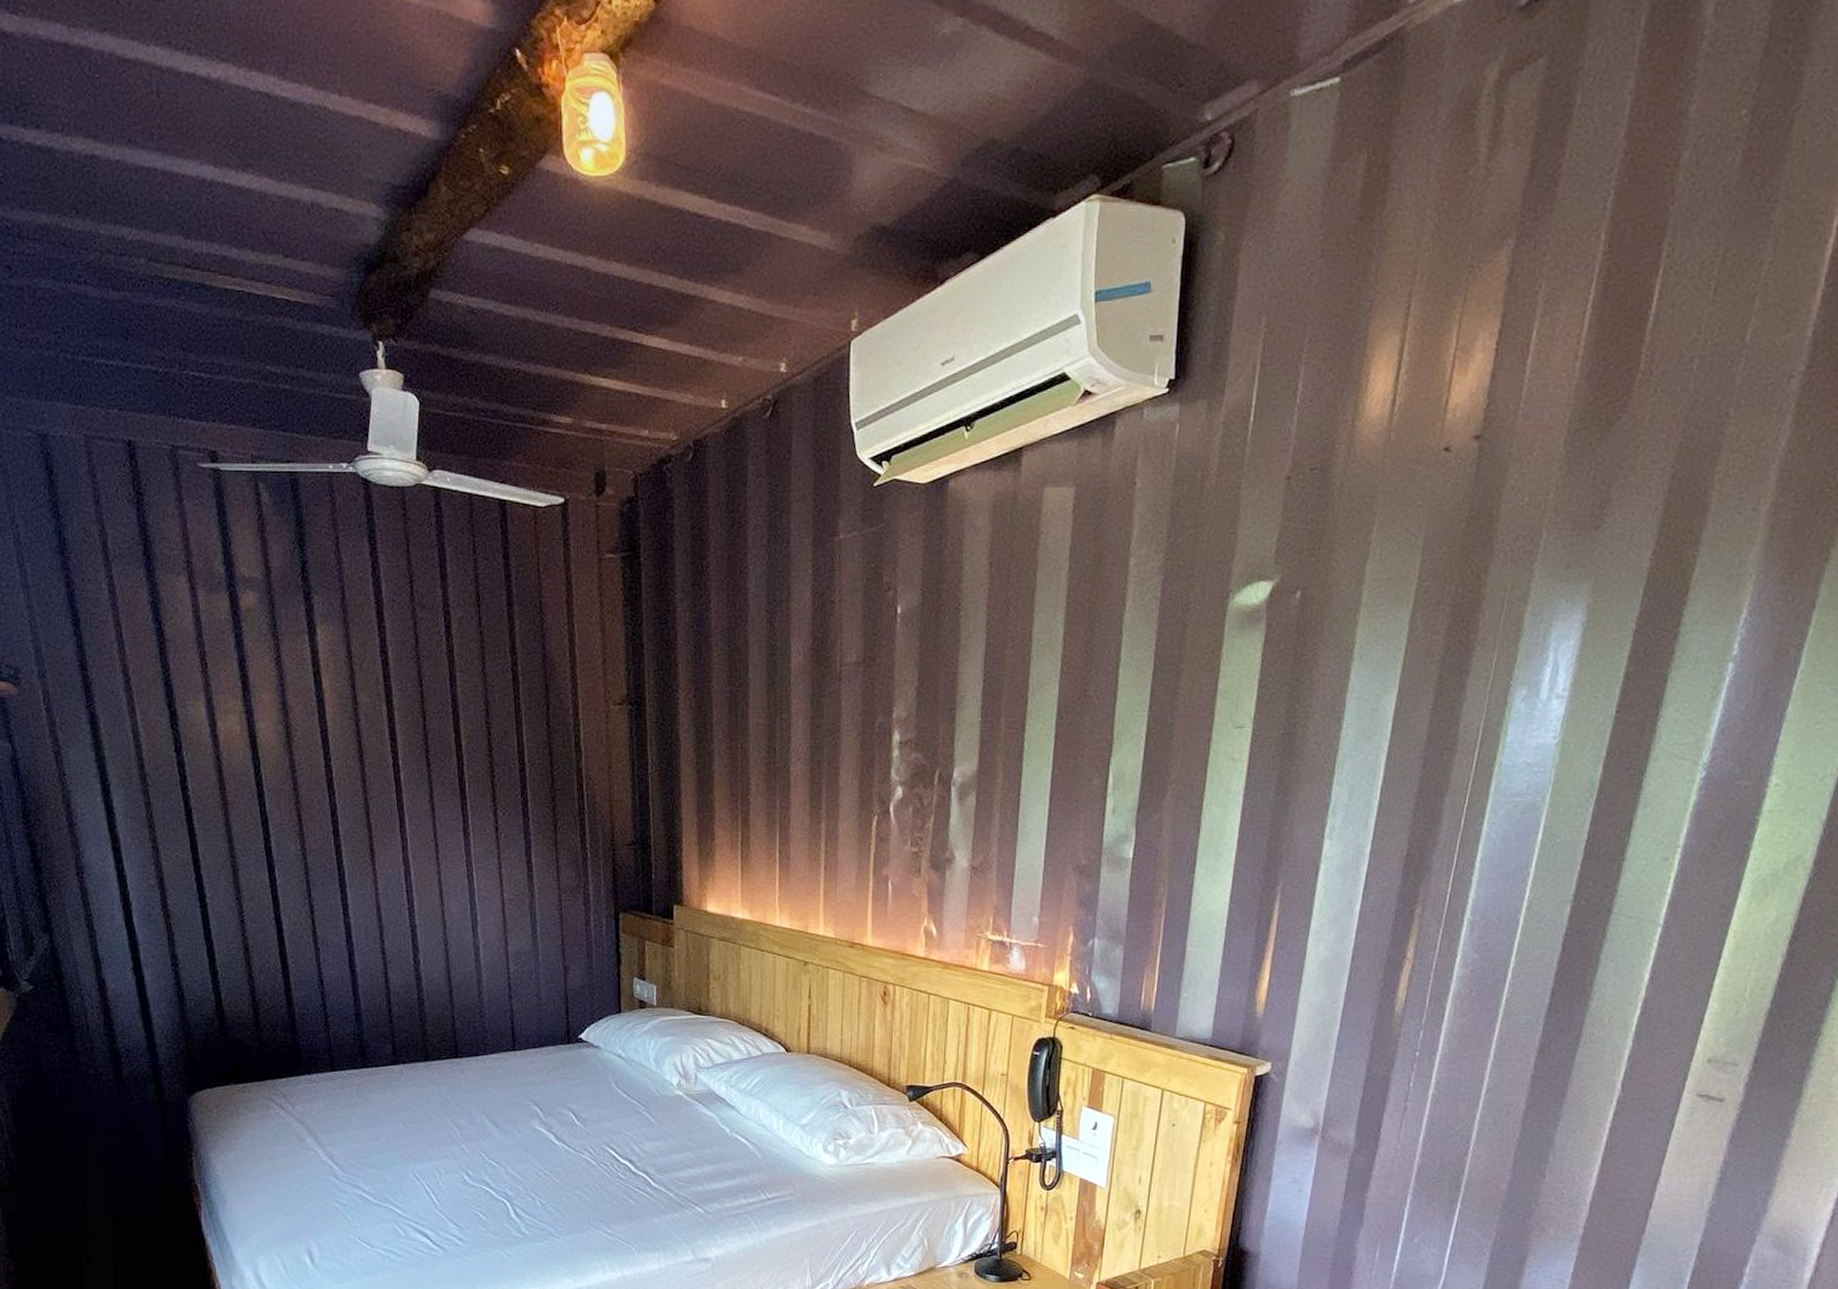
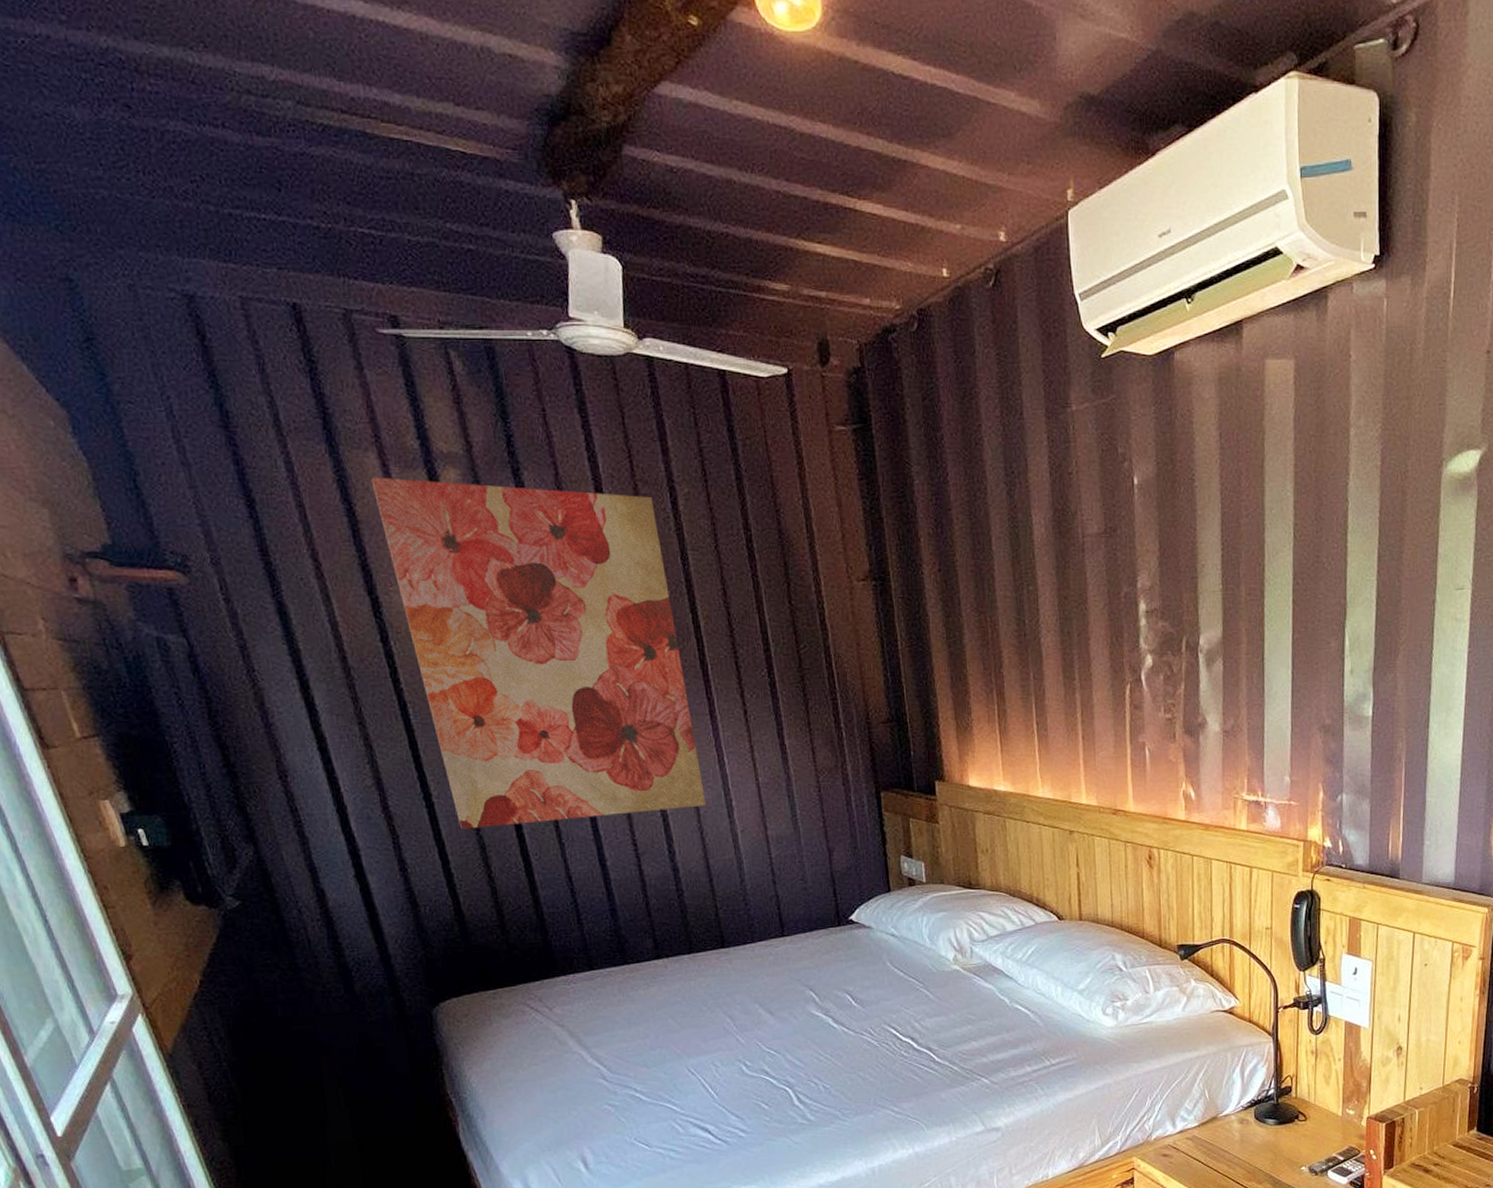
wall art: none [180,599,453,930] -> present [371,477,707,829]

